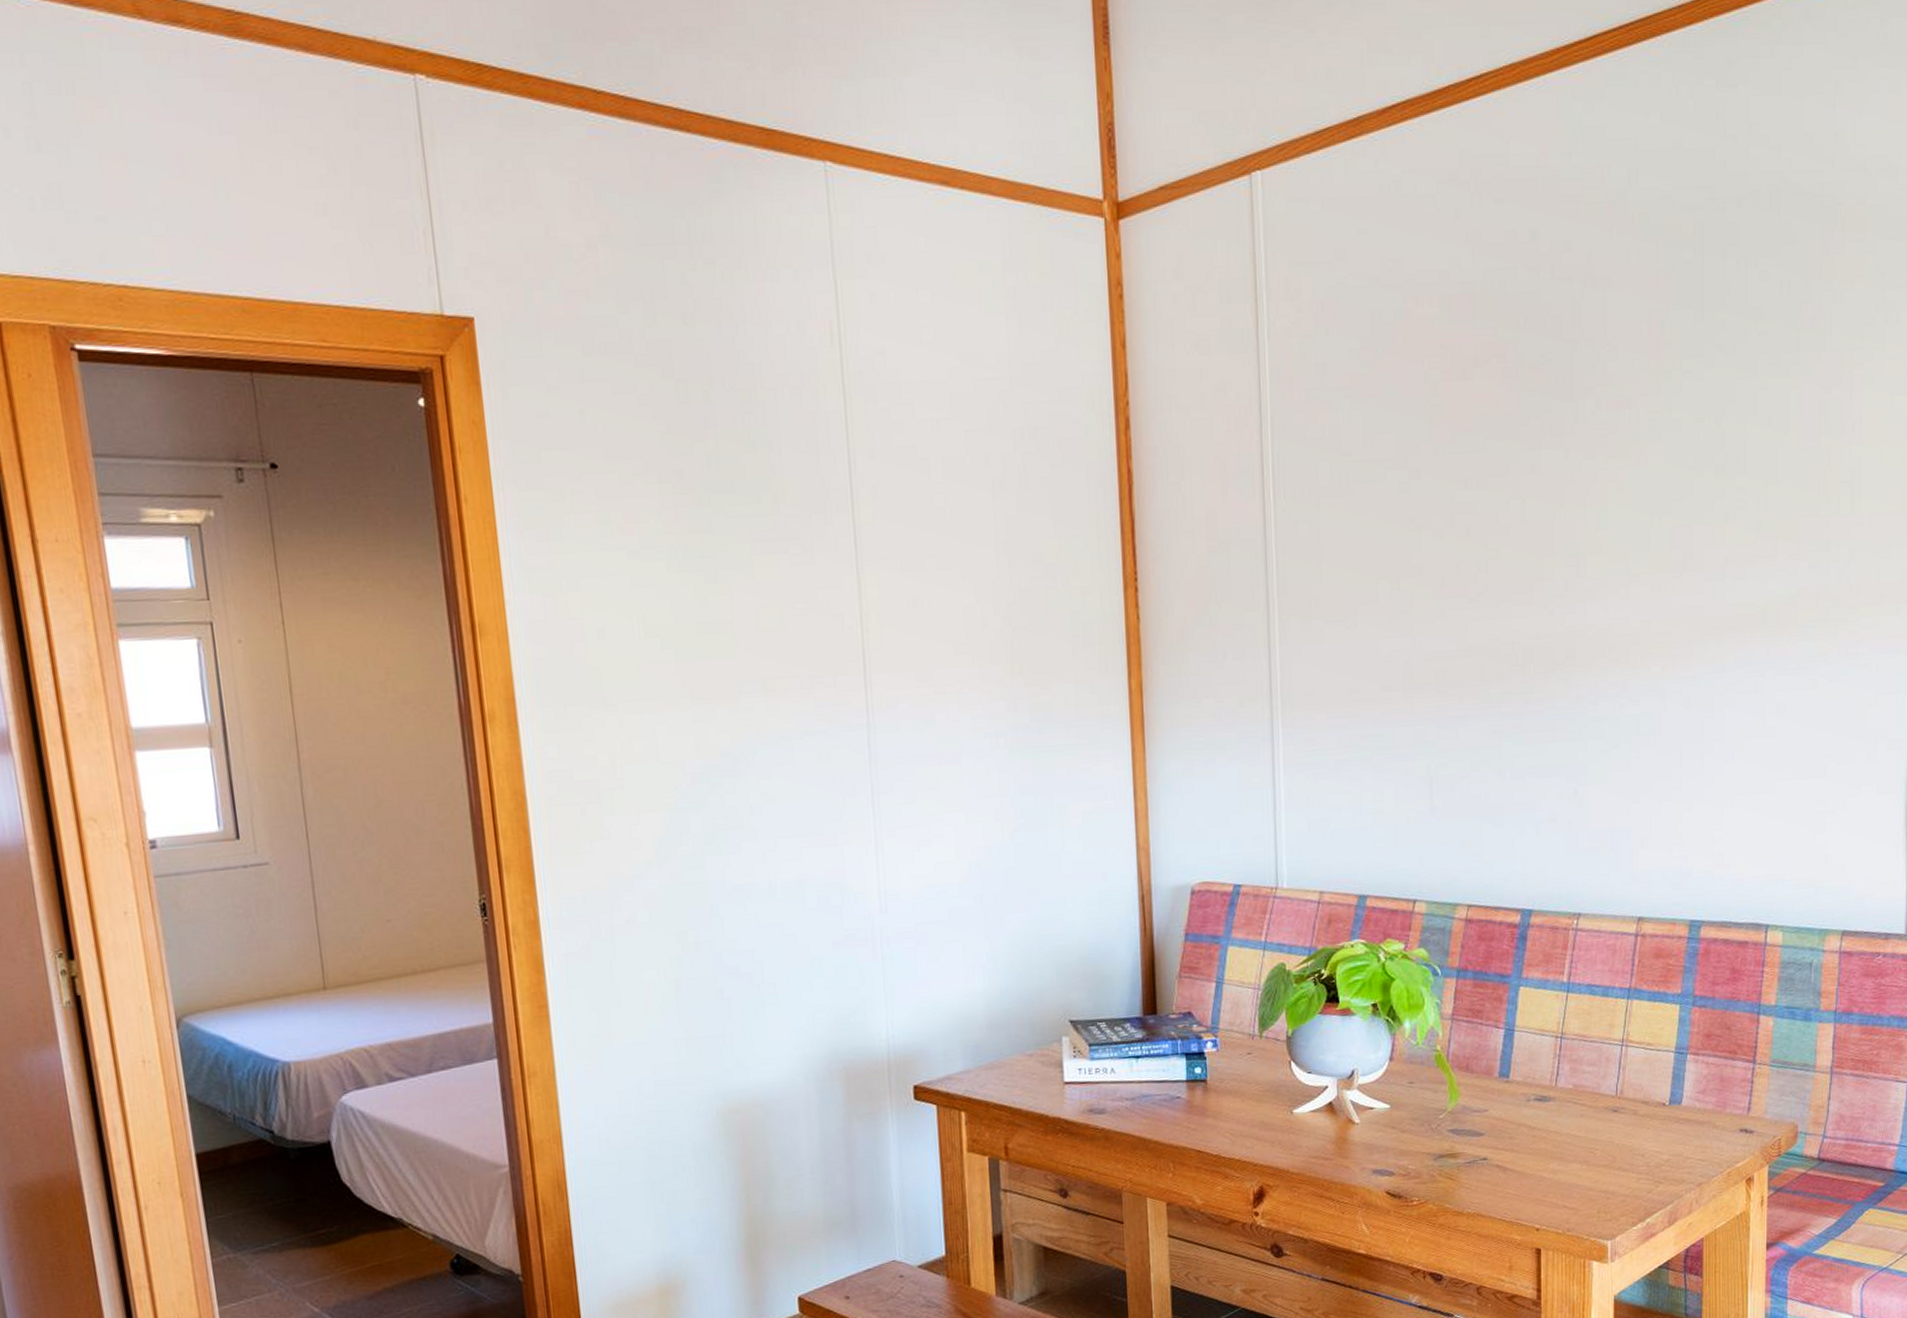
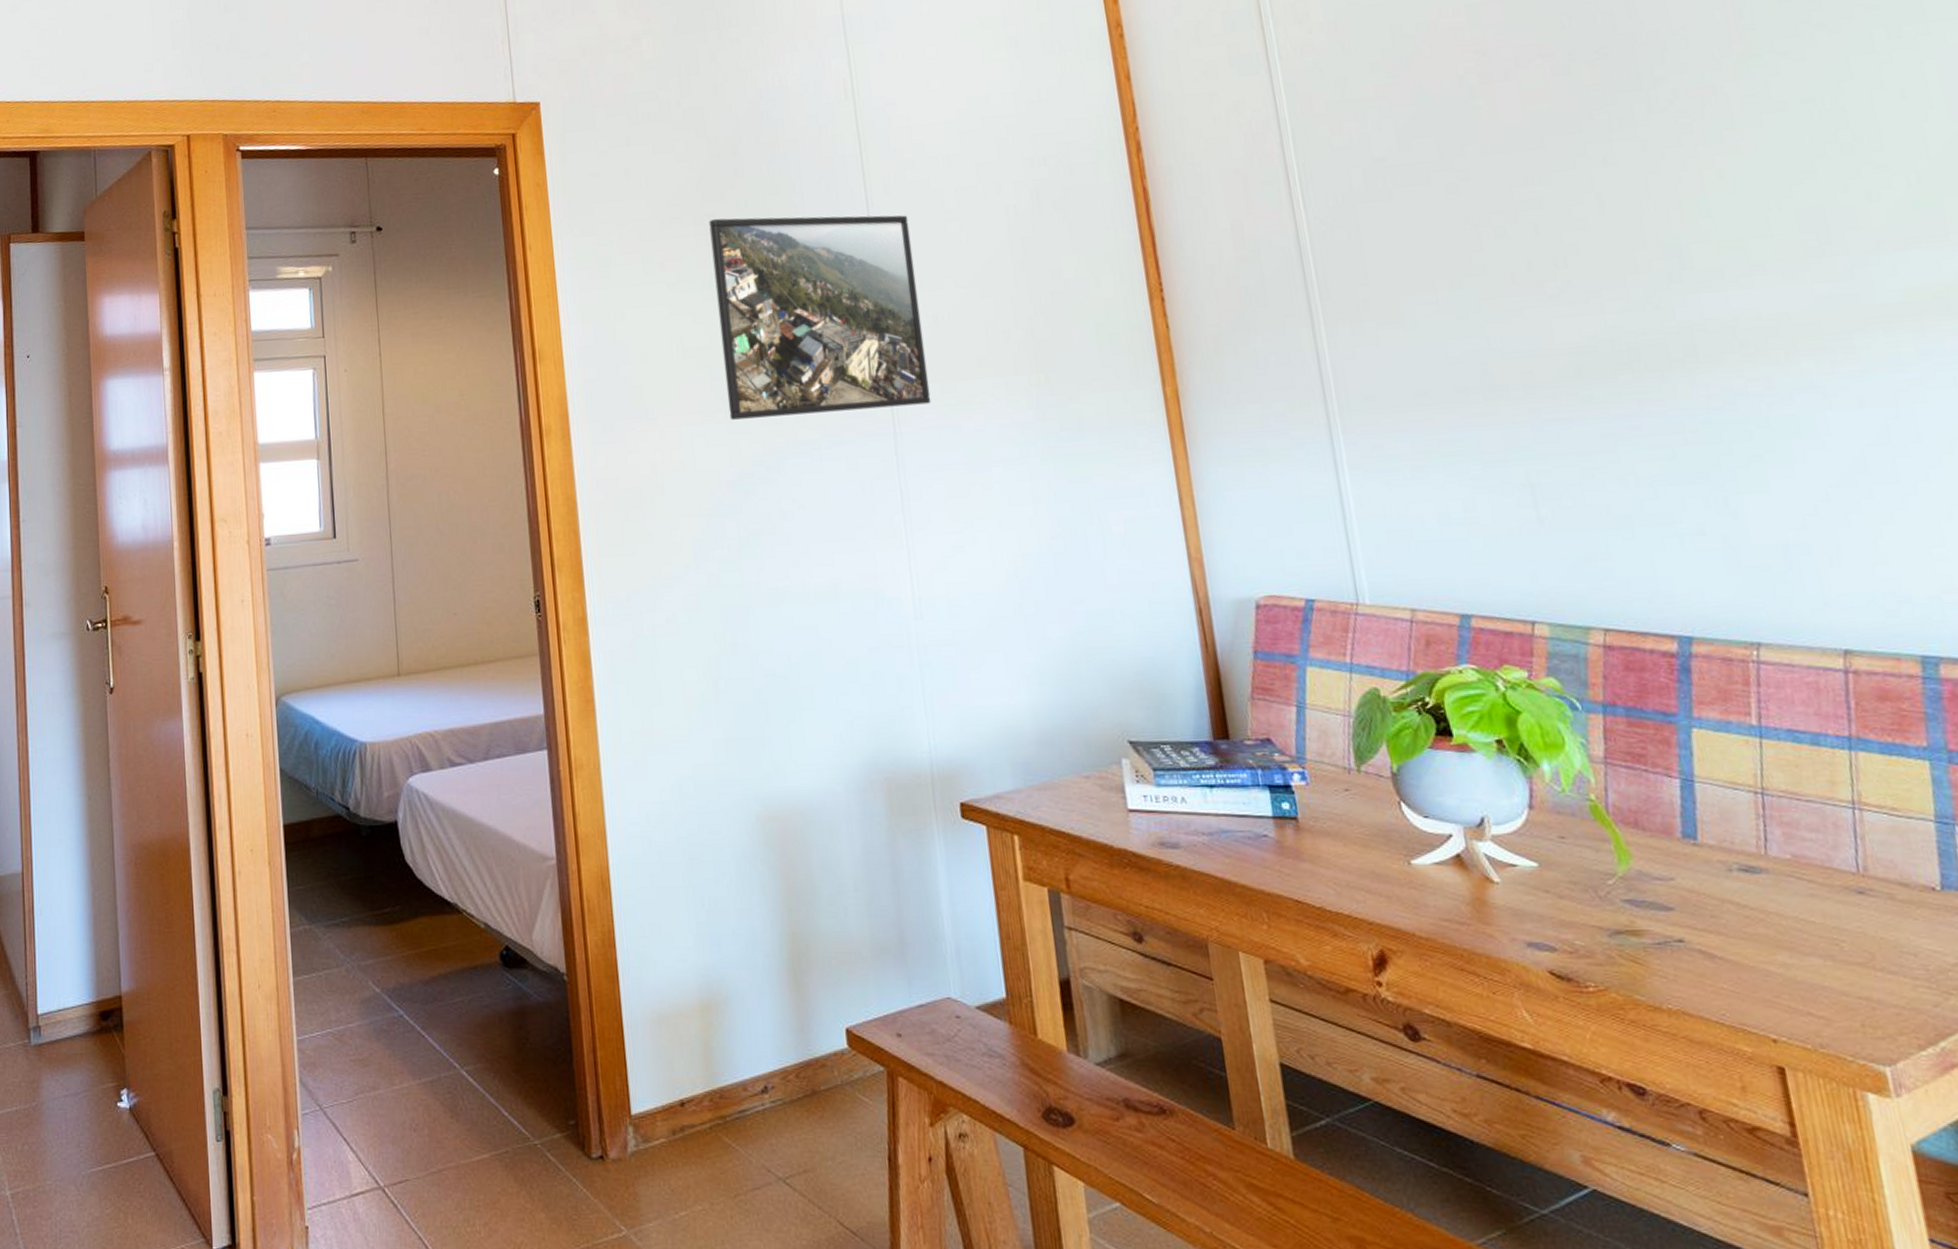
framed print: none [676,476,906,707] -> present [709,215,931,420]

